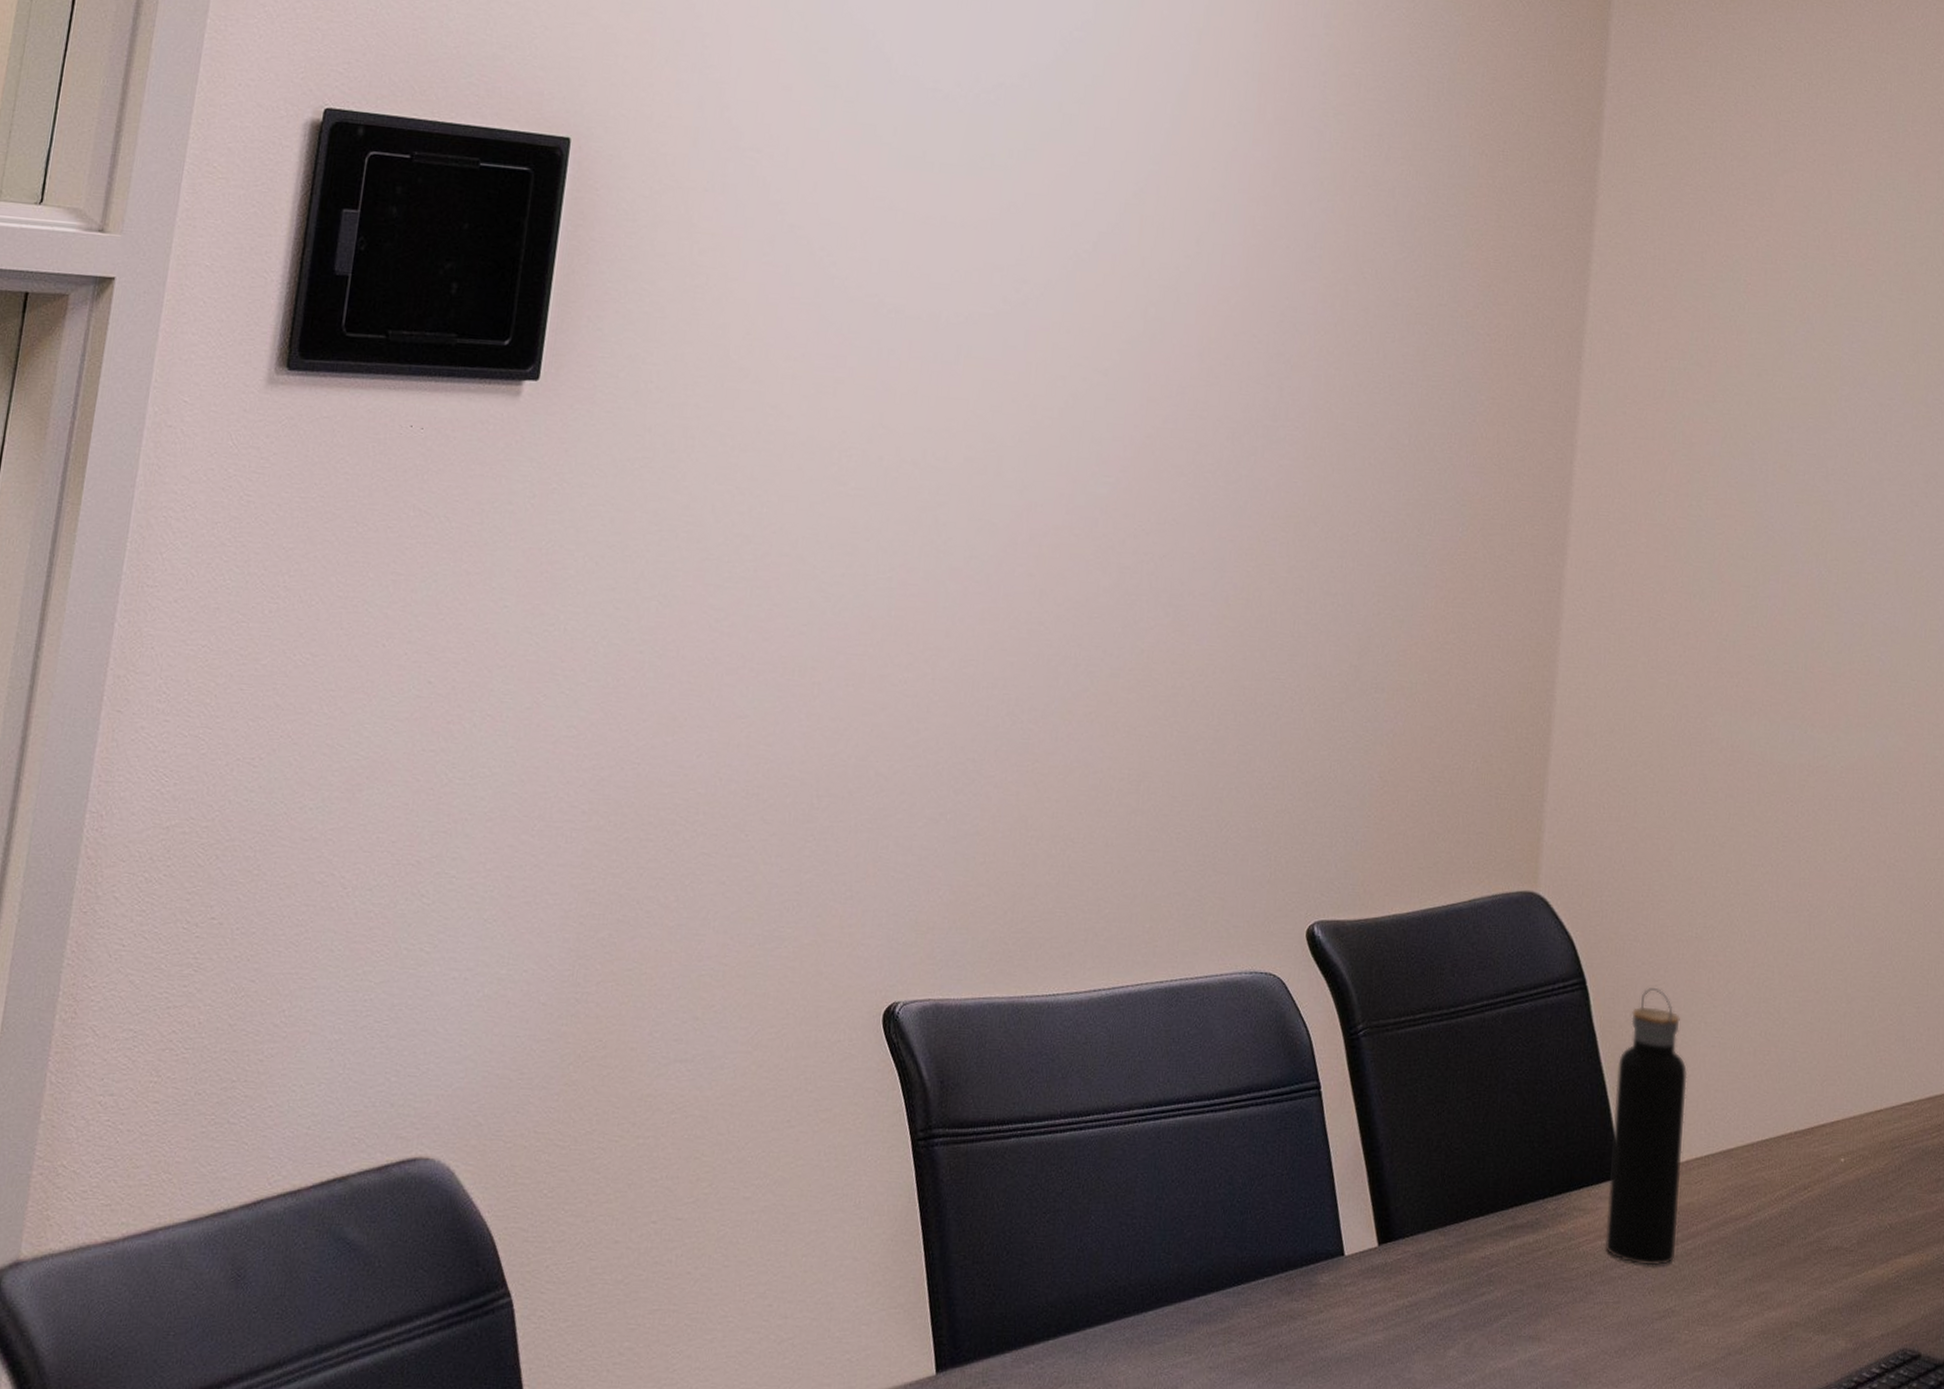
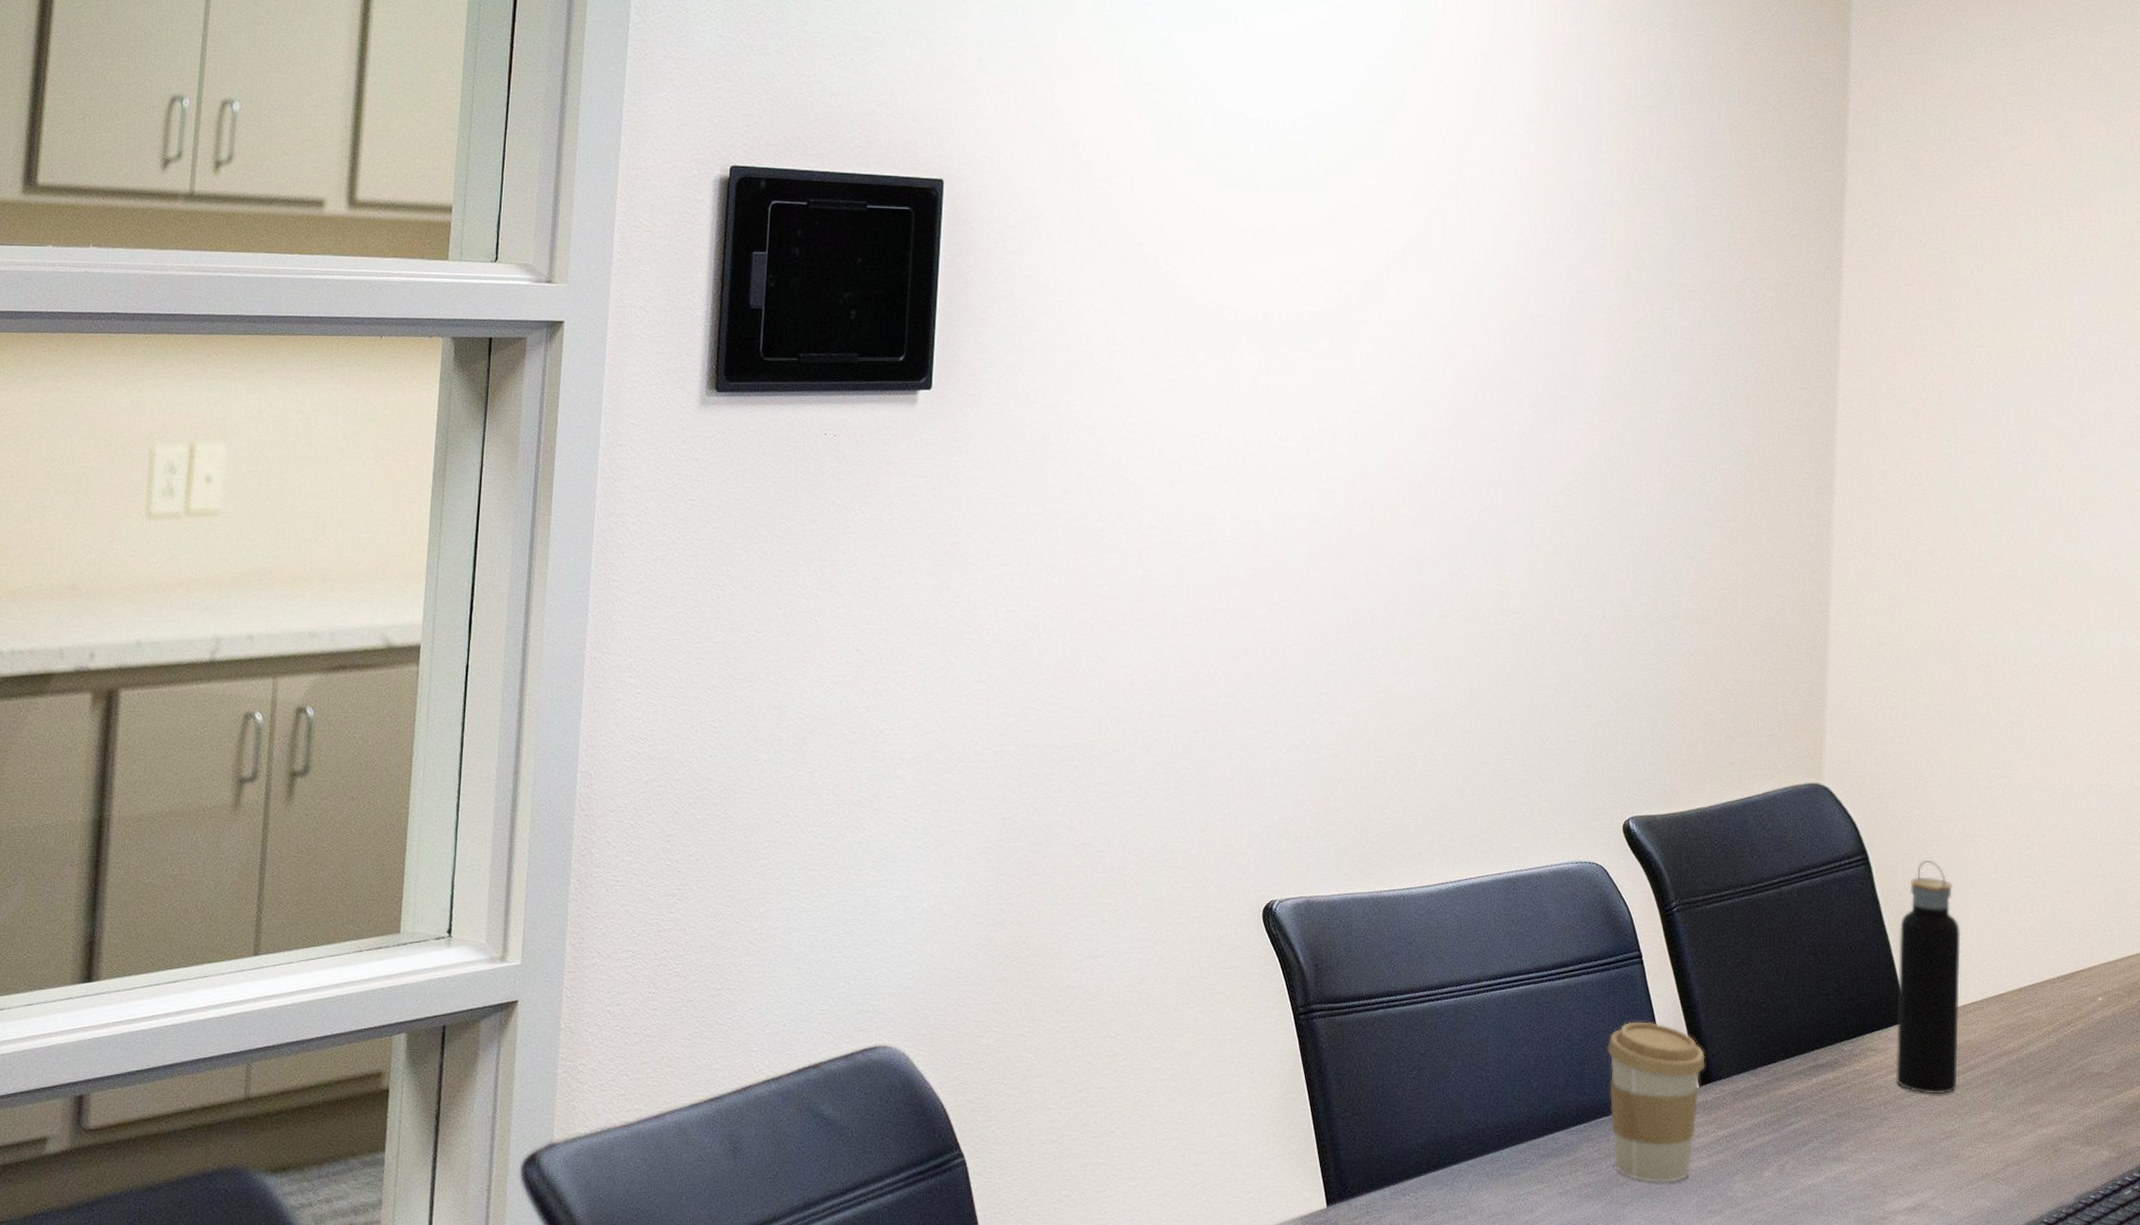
coffee cup: none [1273,1164,1388,1360] -> present [1606,1021,1706,1182]

